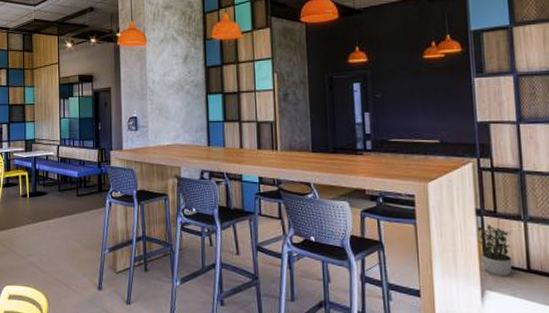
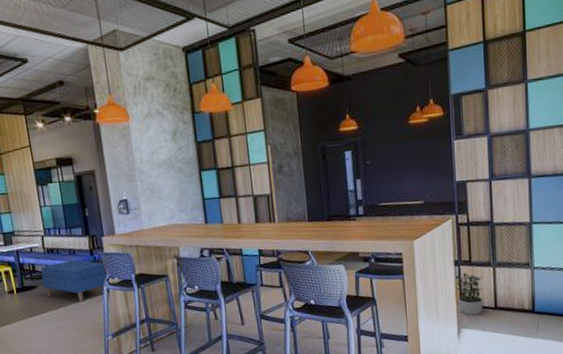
bench: none [52,170,111,213] -> present [41,260,106,303]

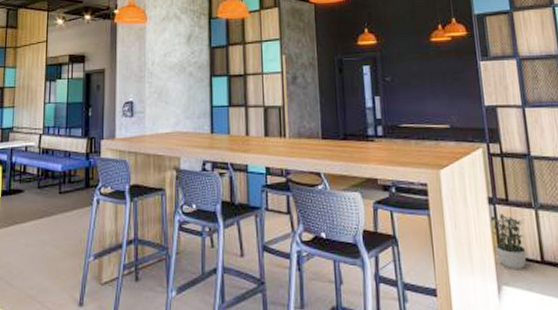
bench: present [41,260,106,303] -> none [30,163,100,214]

